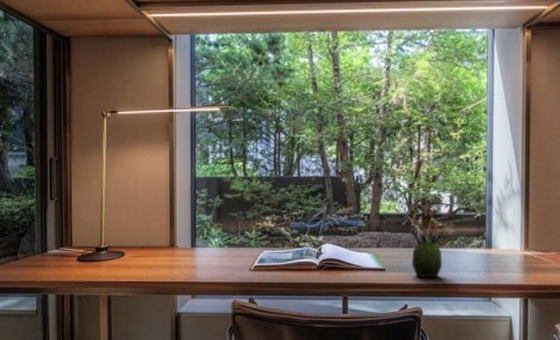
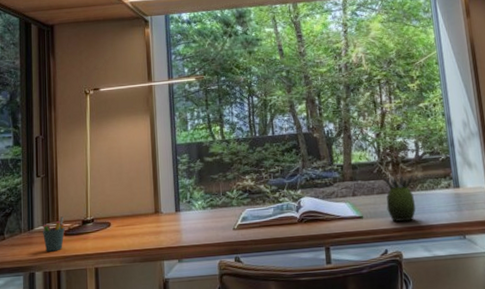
pen holder: none [56,242,78,276] -> present [43,216,65,252]

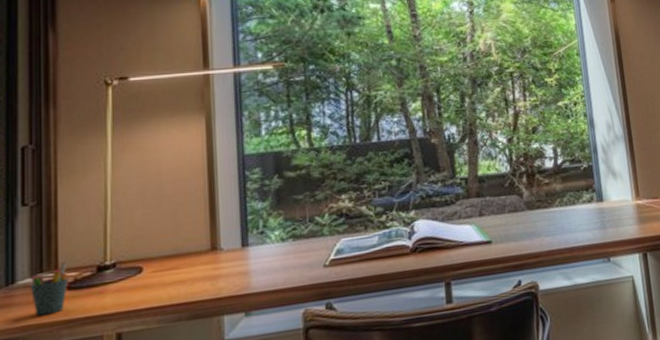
succulent plant: present [383,175,416,222] -> none [516,188,555,246]

